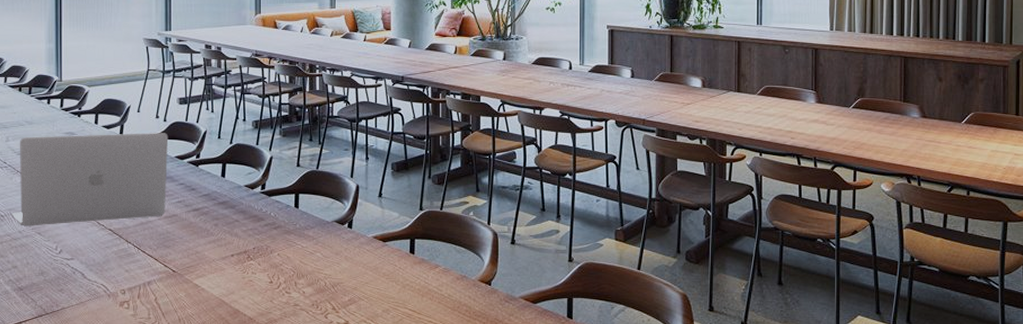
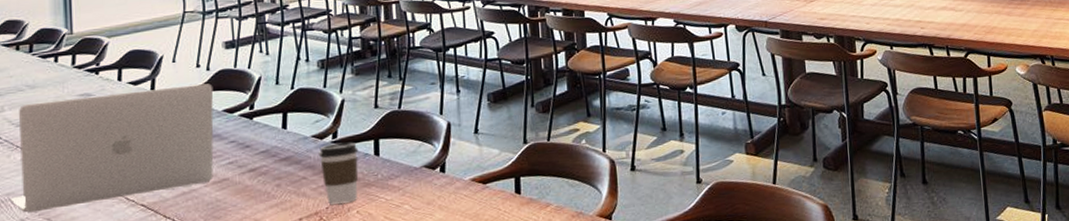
coffee cup: none [249,194,282,246] -> present [318,142,359,204]

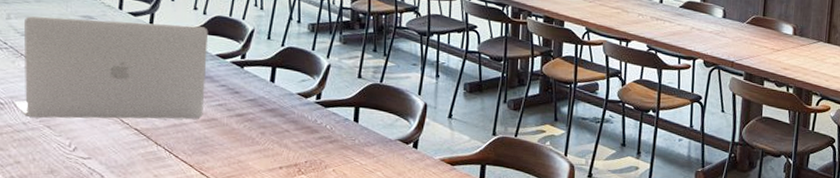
coffee cup: present [318,142,359,204] -> none [302,104,340,161]

